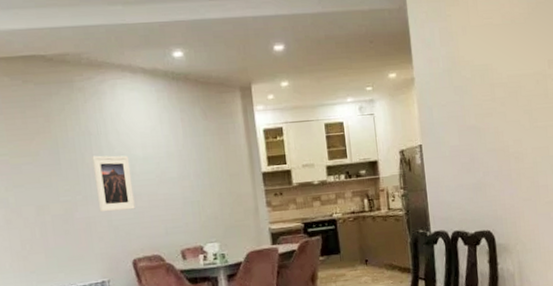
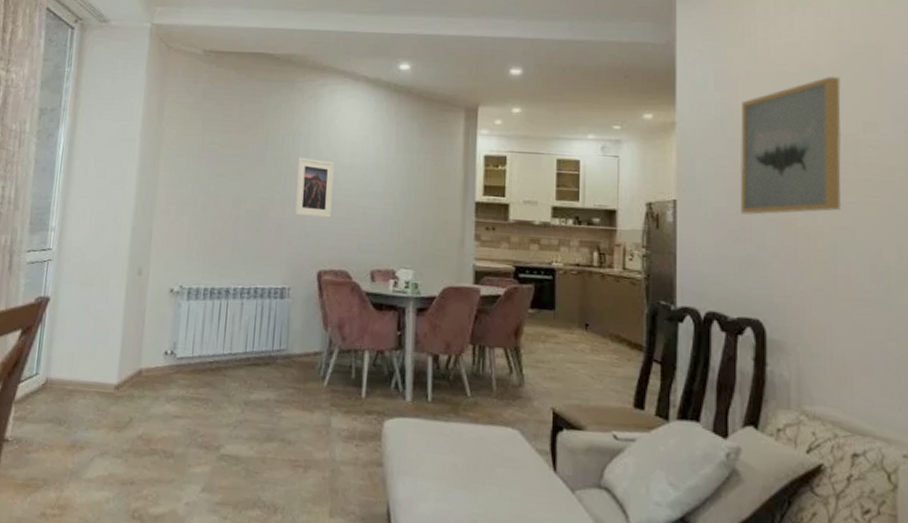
wall art: none [462,23,539,149] -> present [739,76,842,215]

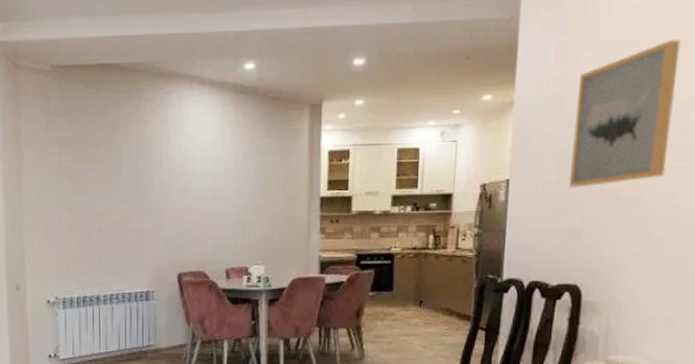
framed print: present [294,157,335,218] -> none [152,167,187,224]

